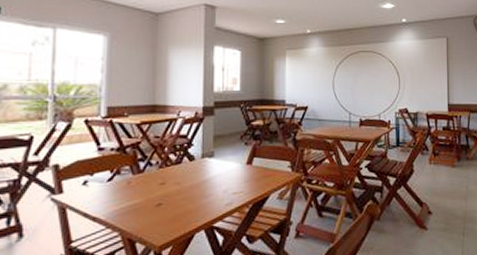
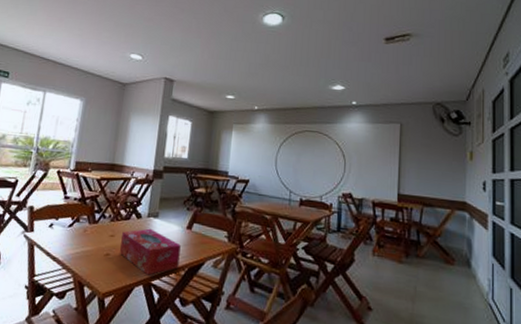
tissue box: none [174,169,242,219] -> present [120,228,181,276]

